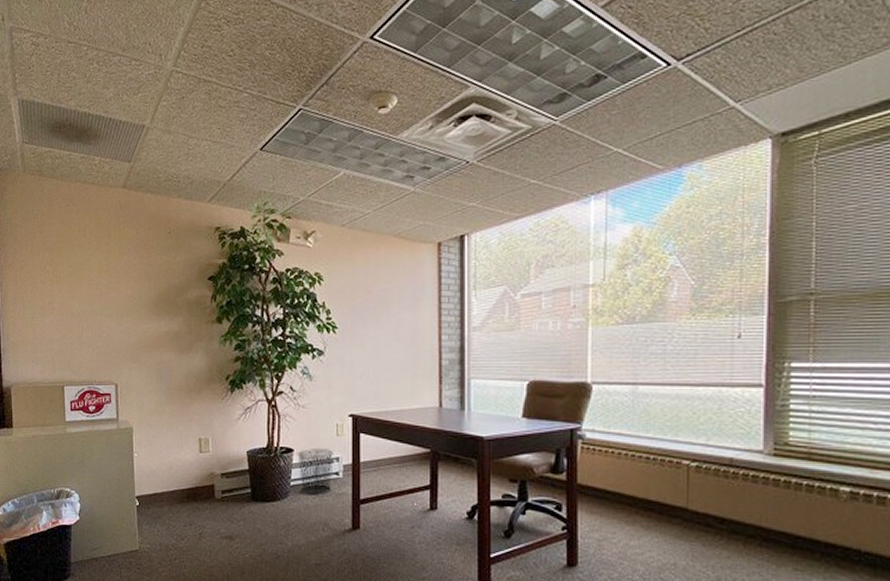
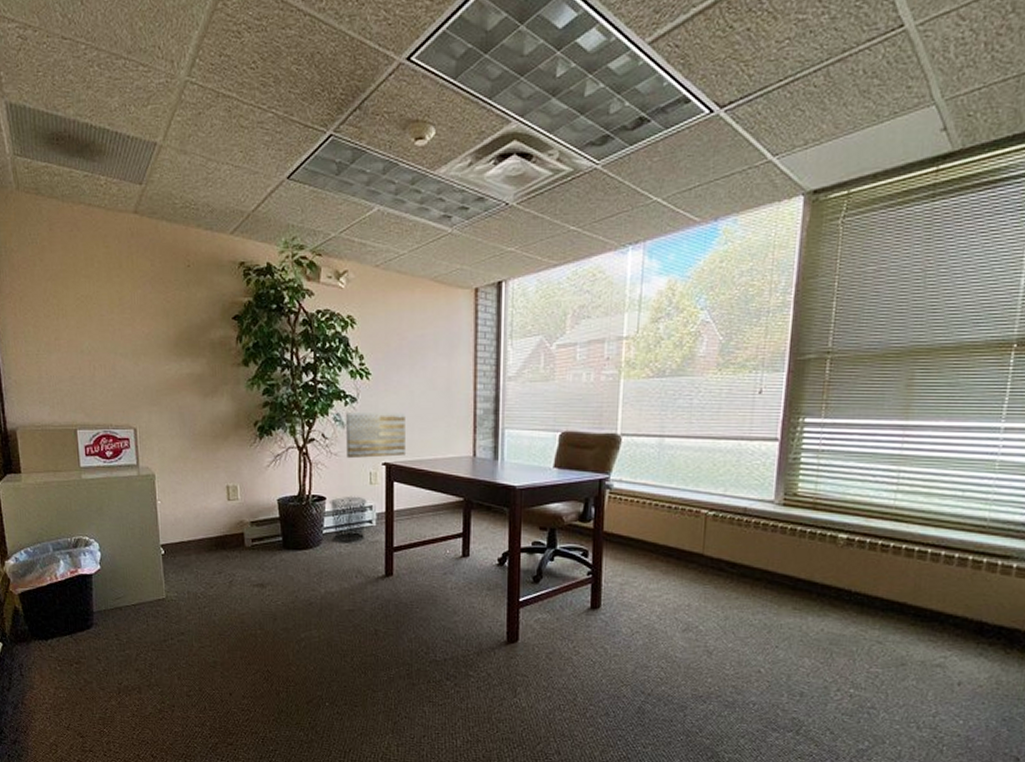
wall art: none [314,365,371,411] -> present [346,412,405,459]

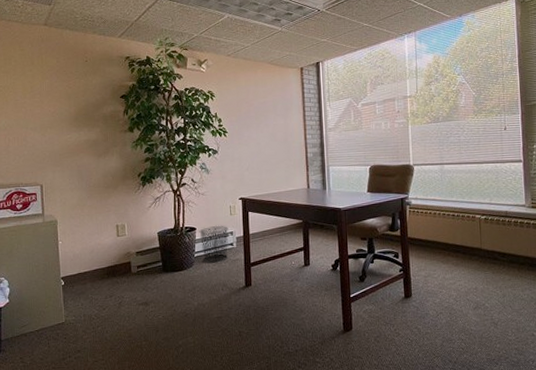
wall art: present [346,412,405,459] -> none [210,160,256,197]

